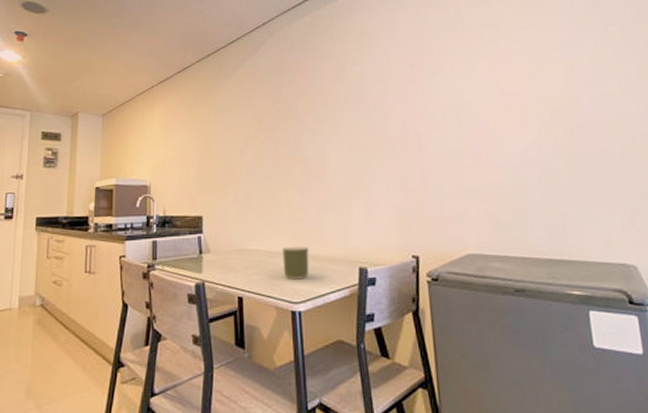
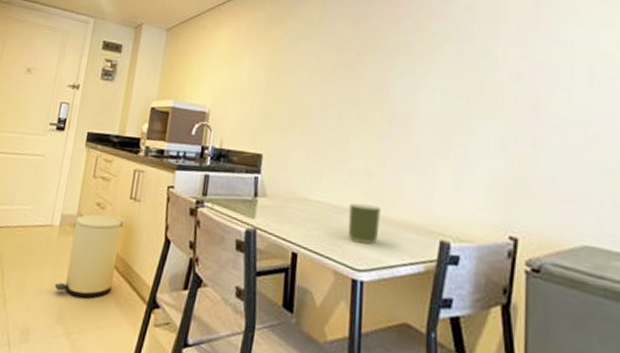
pedal bin: none [20,290,84,371] -> present [54,214,127,299]

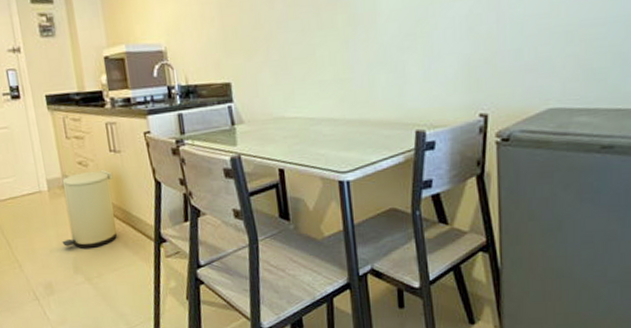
mug: present [348,203,381,244] -> none [326,110,358,148]

